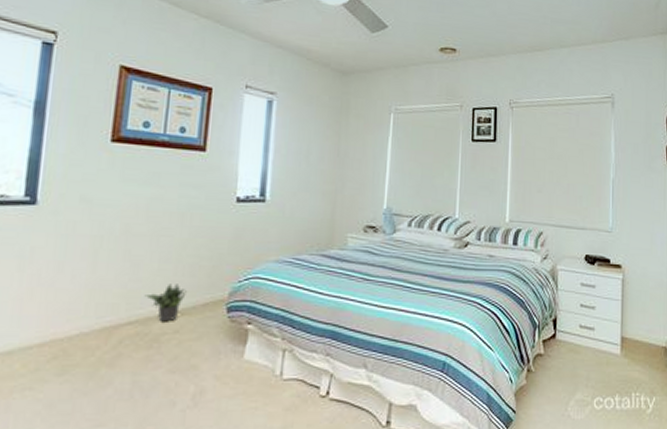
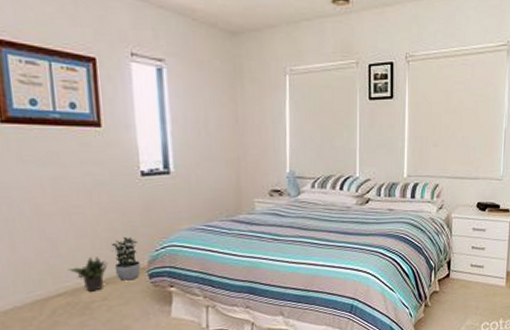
potted plant: none [192,263,222,313] -> present [110,236,141,281]

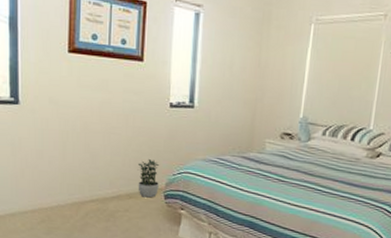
potted plant: present [68,257,108,292] -> none [101,173,133,203]

